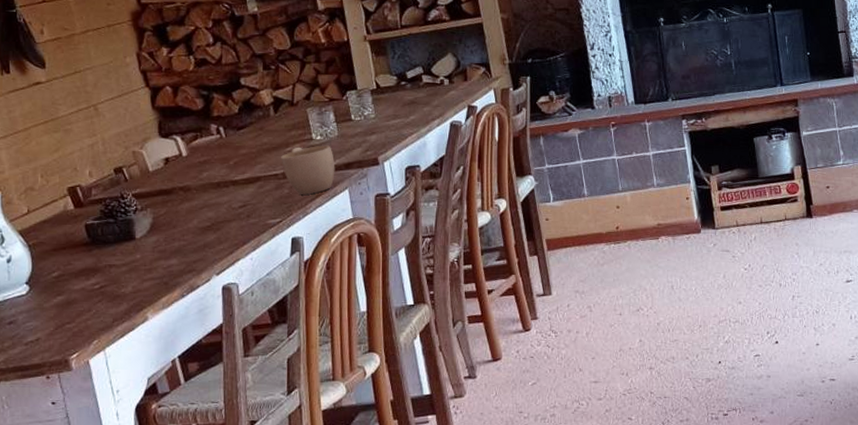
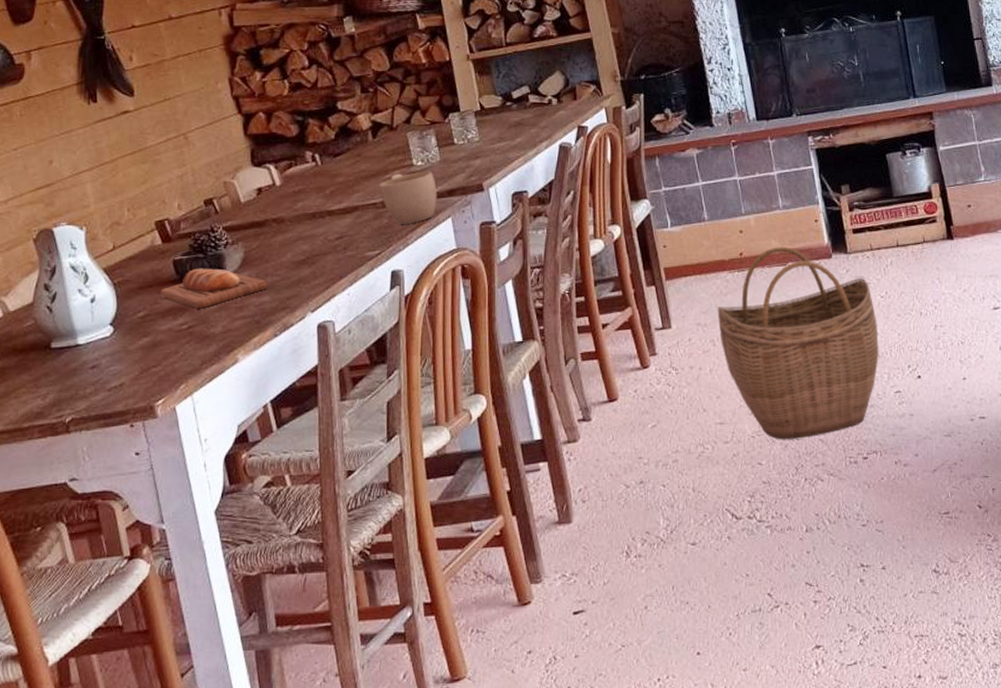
bread loaf: none [73,232,174,270] -> present [160,268,267,309]
woven basket: none [594,222,741,397] -> present [717,247,879,439]

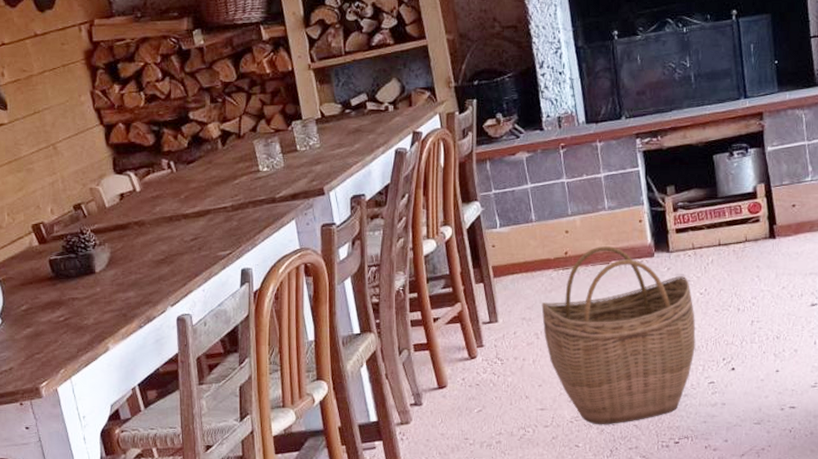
bread loaf: present [160,268,267,309] -> none [39,267,131,303]
cup: present [380,171,437,224] -> none [229,177,282,226]

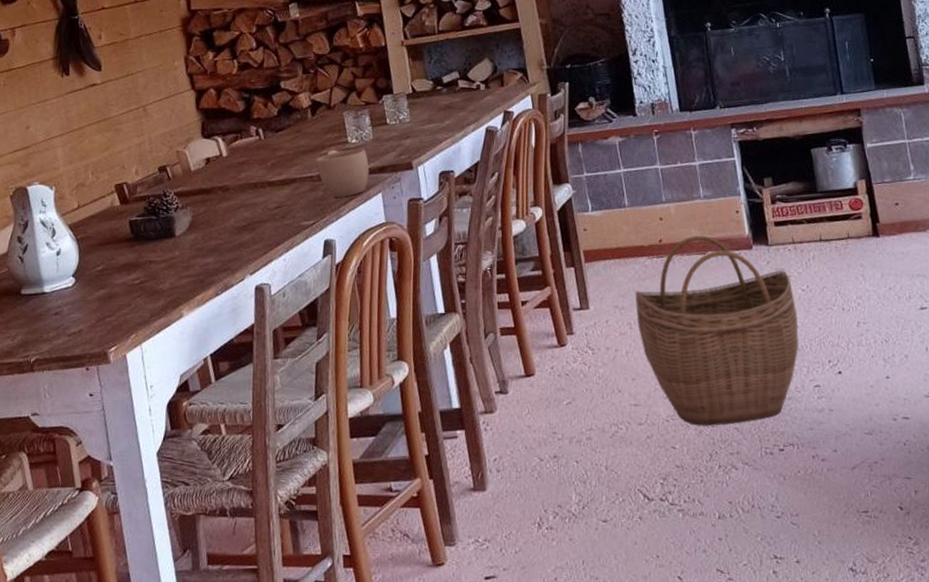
cup: none [229,177,282,226] -> present [316,148,370,197]

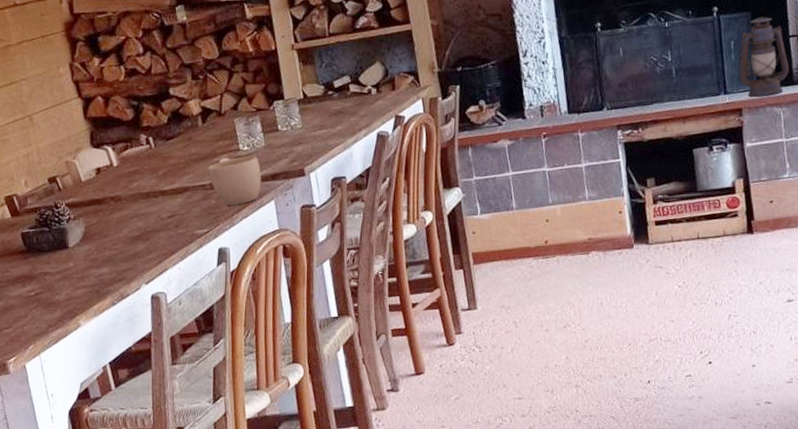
woven basket: present [635,235,799,426] -> none [520,236,674,415]
lantern: none [854,18,908,99] -> present [738,17,790,98]

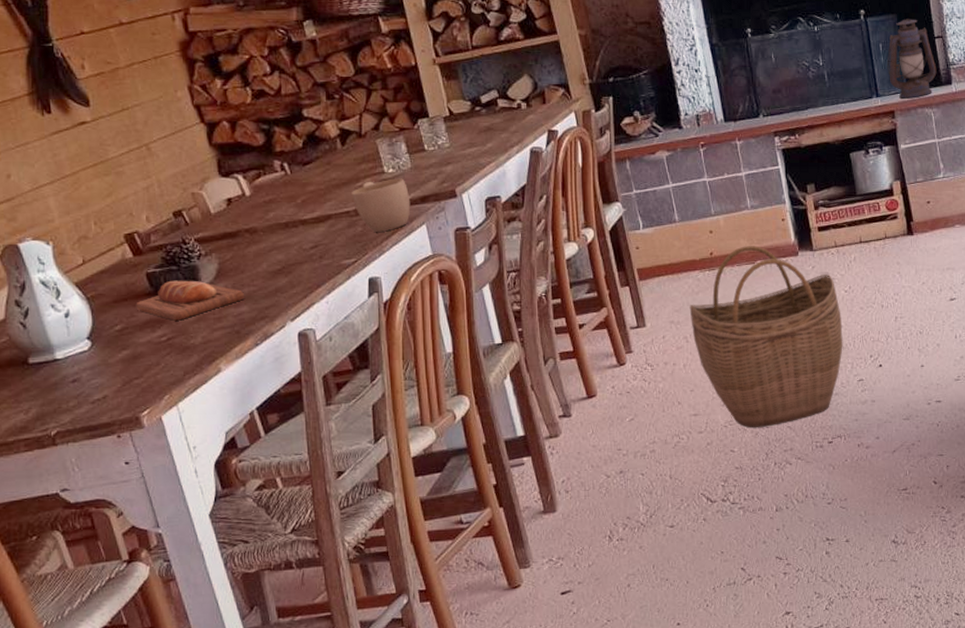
bread loaf: none [10,240,106,278] -> present [136,280,244,321]
woven basket: none [520,236,674,415] -> present [689,246,843,428]

